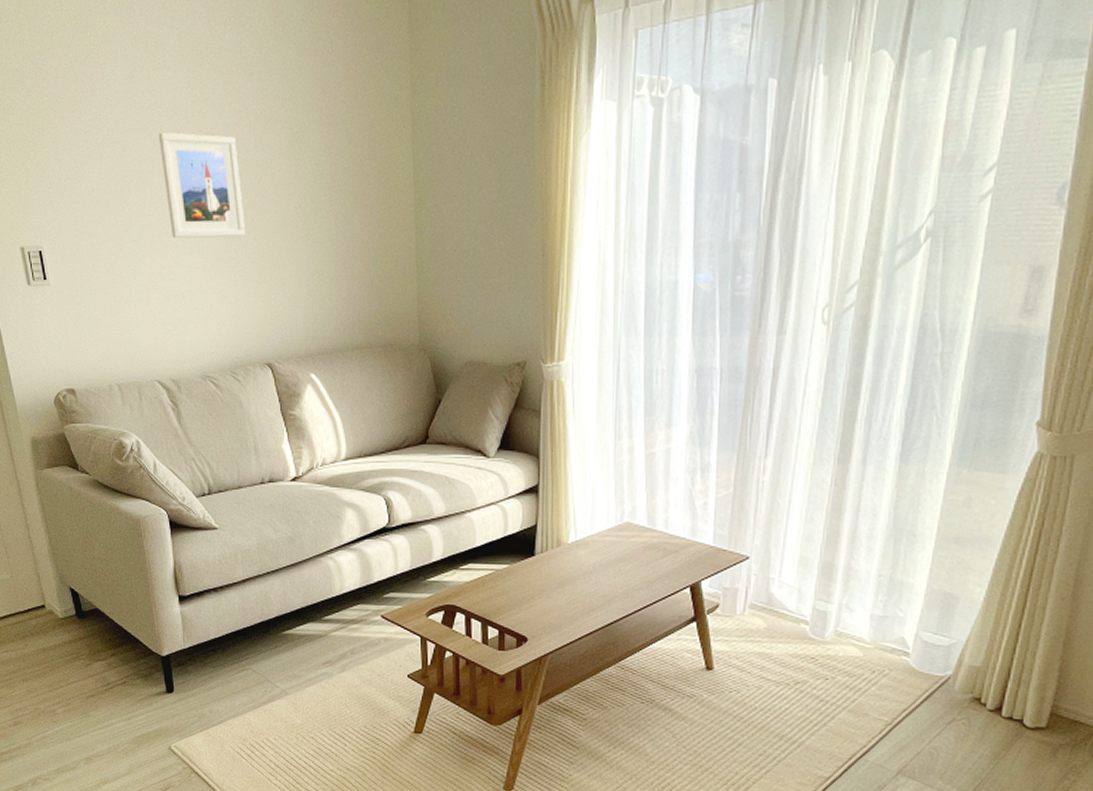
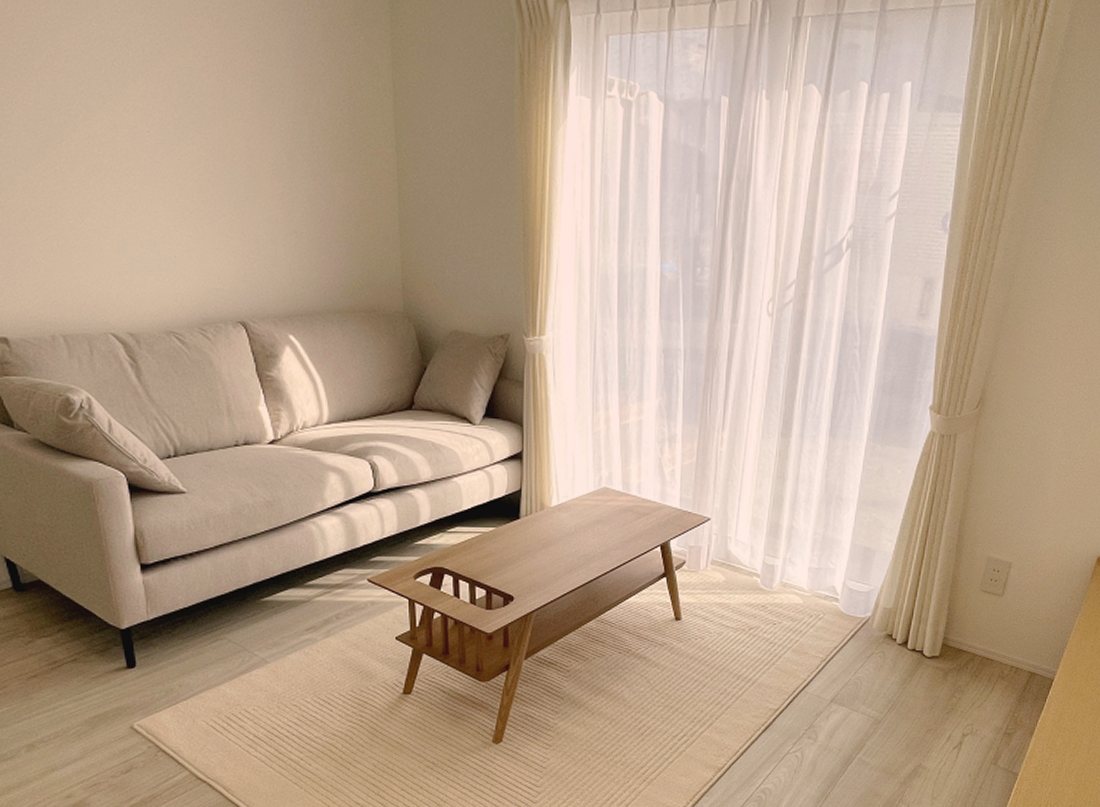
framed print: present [159,131,245,239] -> none [110,67,214,189]

